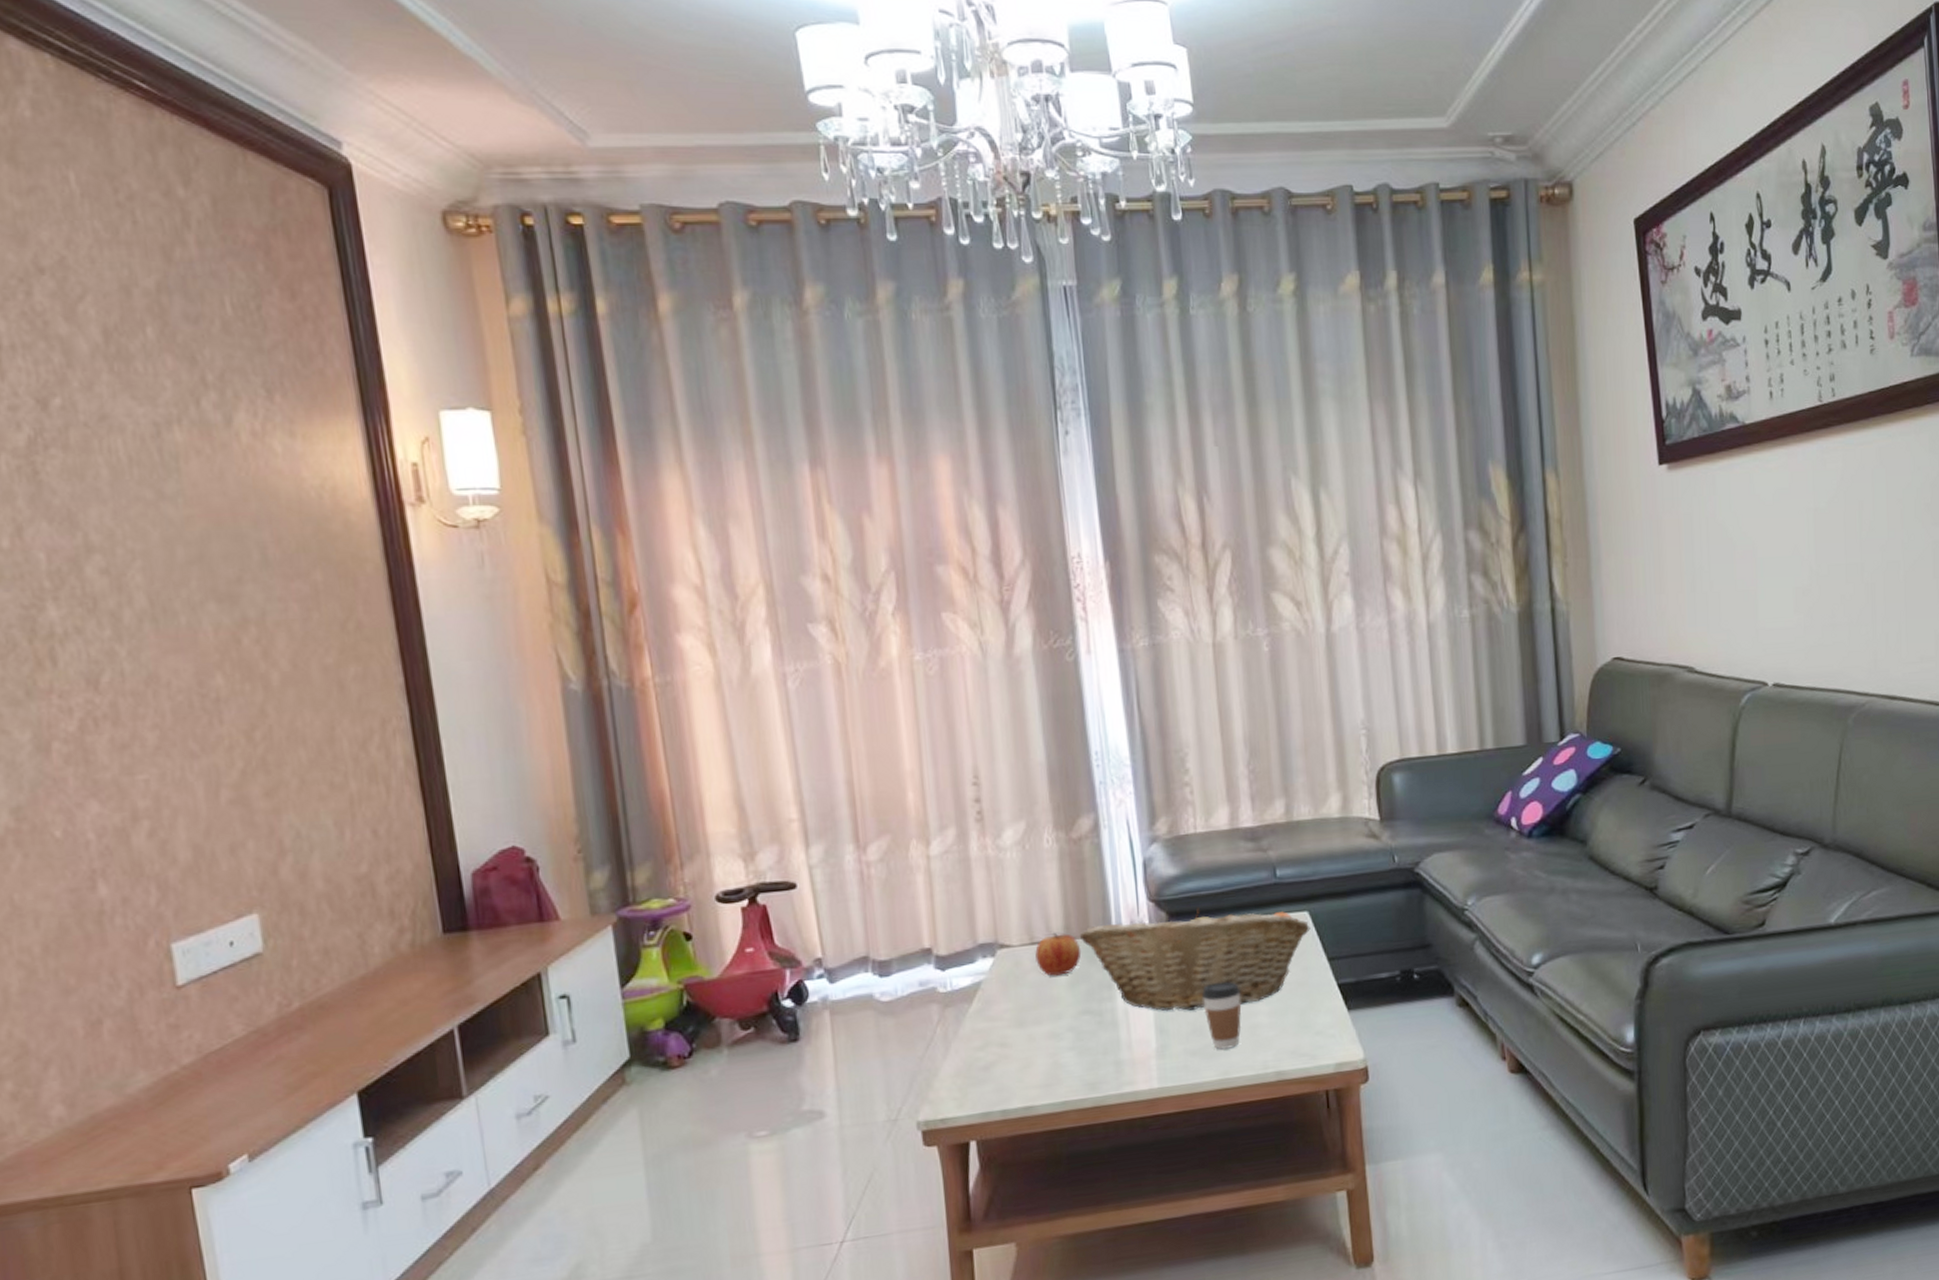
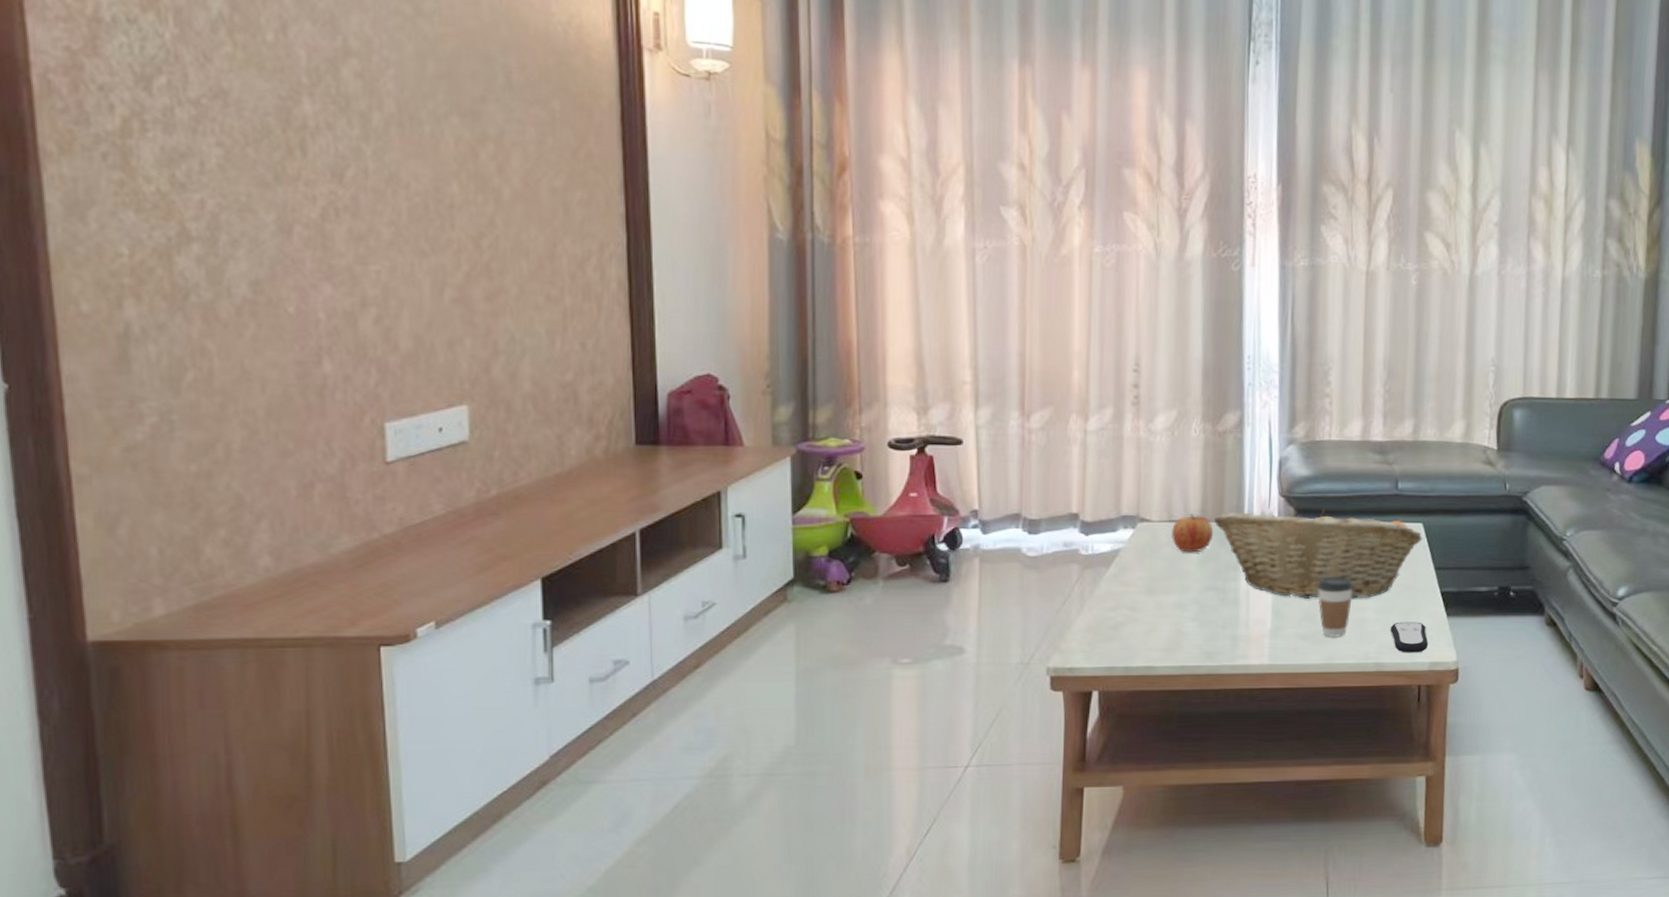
remote control: none [1287,1020,1332,1057] -> present [1390,622,1429,653]

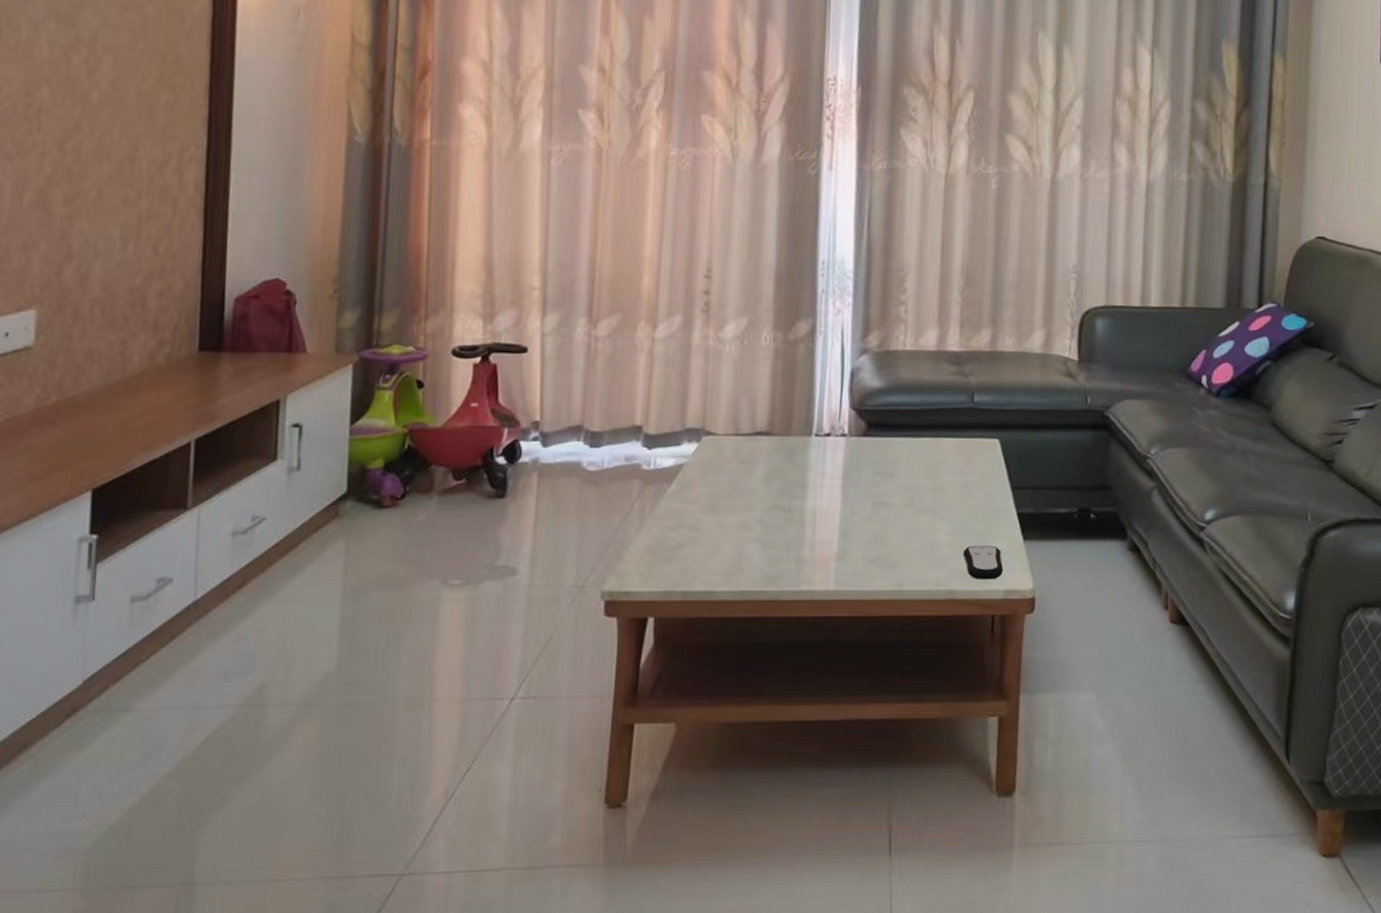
apple: present [1172,513,1214,553] -> none [737,426,781,469]
fruit basket: present [1213,506,1423,599] -> none [781,420,999,520]
coffee cup: present [1317,576,1353,638] -> none [887,495,925,563]

